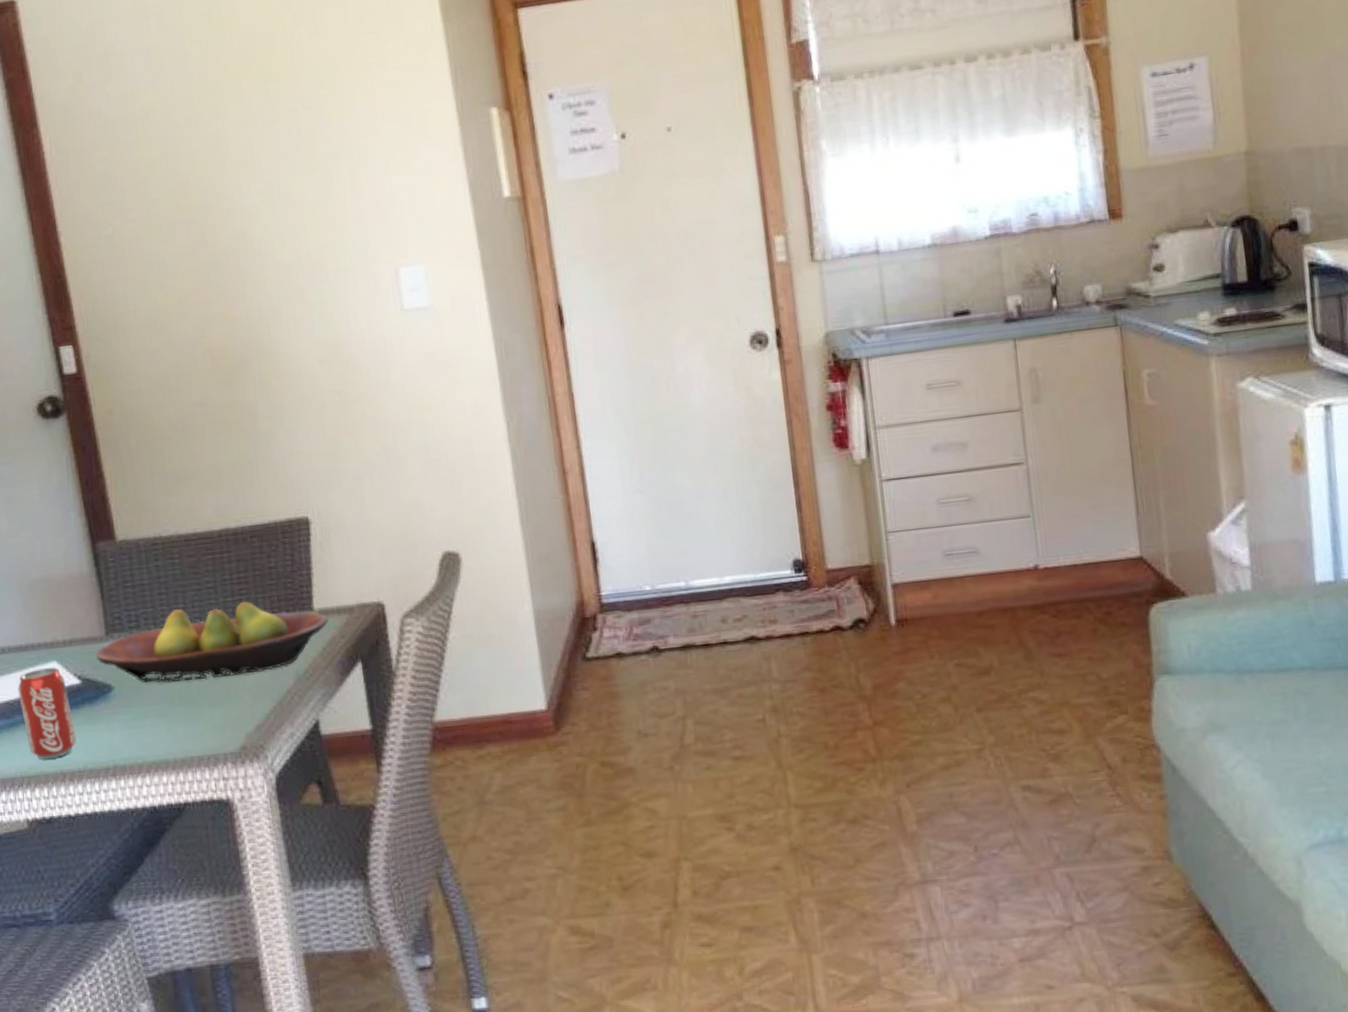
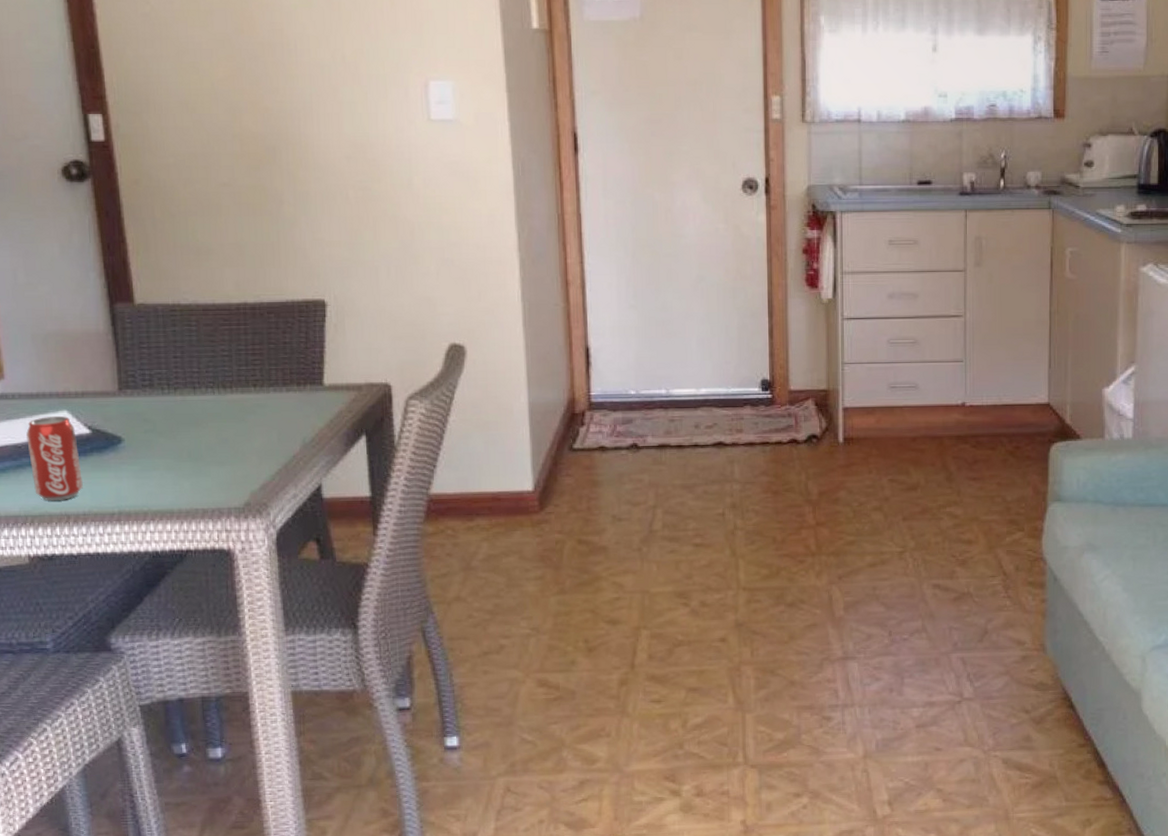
fruit bowl: present [96,602,329,683] -> none [107,372,338,440]

